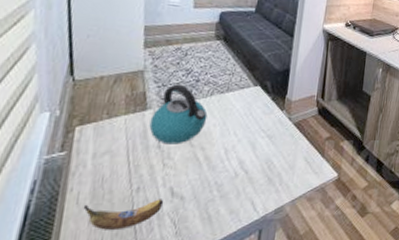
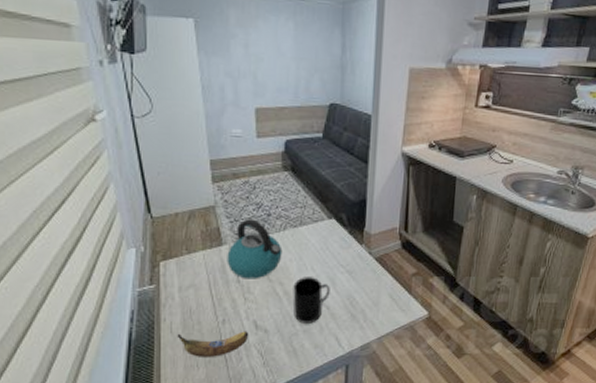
mug: none [212,142,250,189] -> present [293,277,330,324]

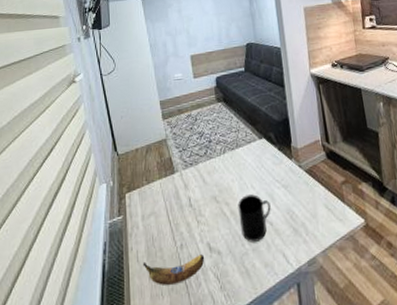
kettle: present [227,219,283,279] -> none [179,146,225,203]

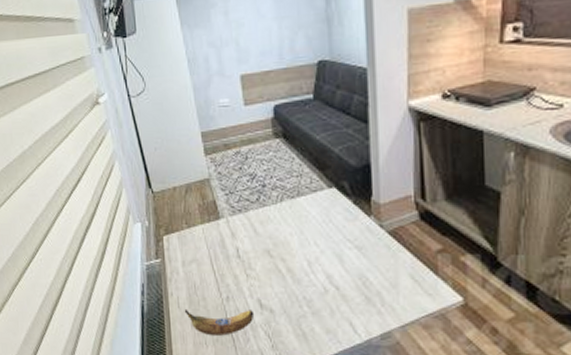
mug: present [238,194,271,242] -> none [296,253,338,305]

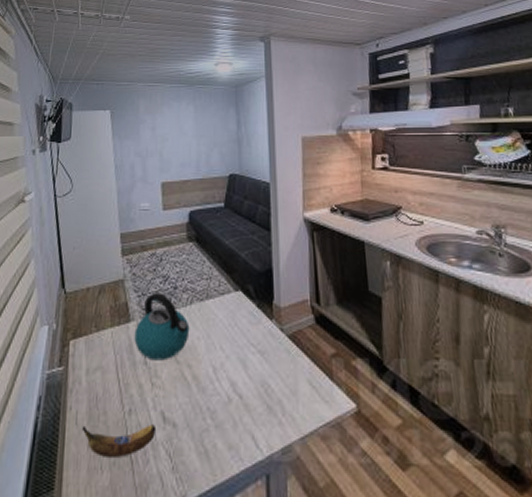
kettle: none [225,191,282,255] -> present [134,292,190,361]

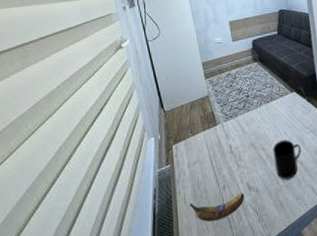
kettle: present [134,292,190,361] -> none [221,101,261,150]
mug: none [202,358,242,417] -> present [273,140,301,180]

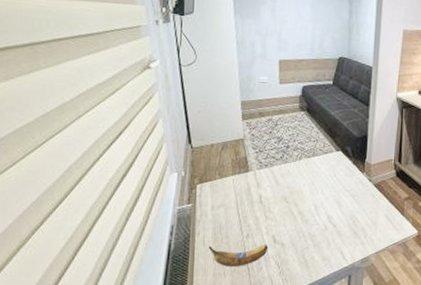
mug: present [273,140,301,180] -> none [305,199,337,239]

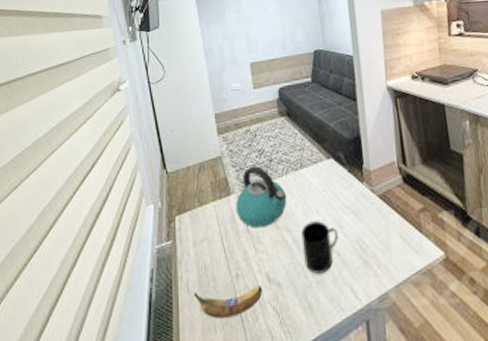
kettle: none [252,150,298,201] -> present [235,166,287,228]
mug: none [305,199,337,239] -> present [301,221,338,274]

